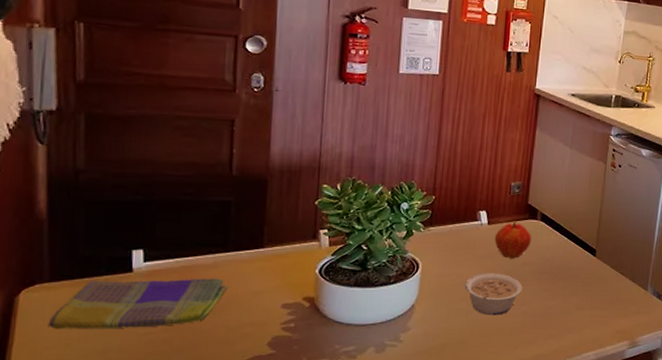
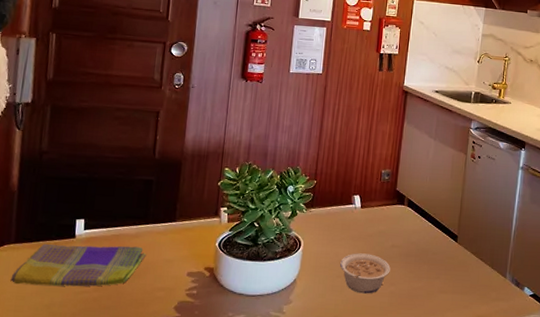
fruit: present [494,221,532,260] -> none [366,206,400,242]

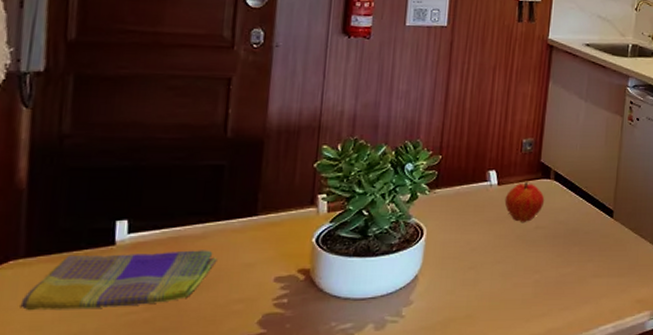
legume: present [340,253,391,294] -> none [473,238,534,286]
fruit: none [366,206,400,242] -> present [504,181,545,223]

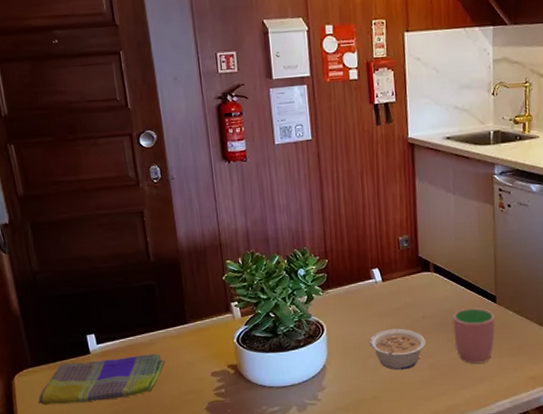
legume: none [473,238,534,286] -> present [369,328,426,371]
fruit: present [504,181,545,223] -> none [390,275,428,314]
cup: none [565,222,609,282] -> present [452,308,495,364]

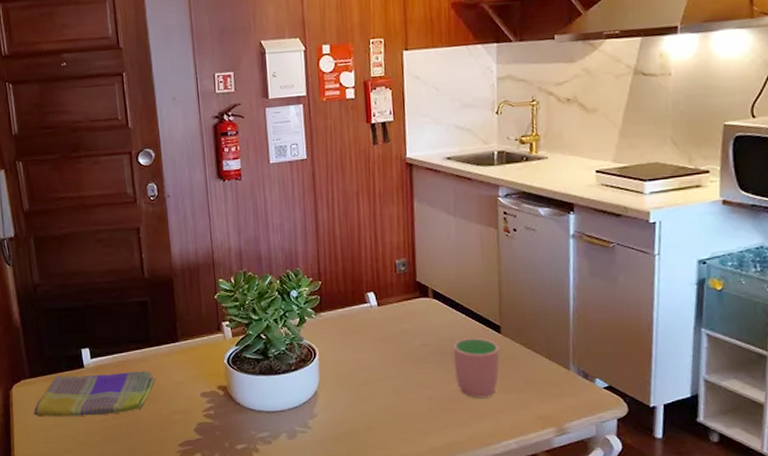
legume: present [369,328,426,371] -> none [364,356,424,401]

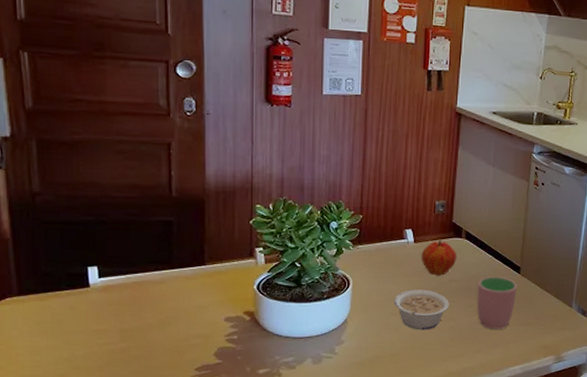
dish towel: present [33,371,156,418] -> none [20,293,175,339]
legume: none [364,356,424,401] -> present [394,289,449,330]
fruit: none [386,300,427,342] -> present [421,239,457,277]

